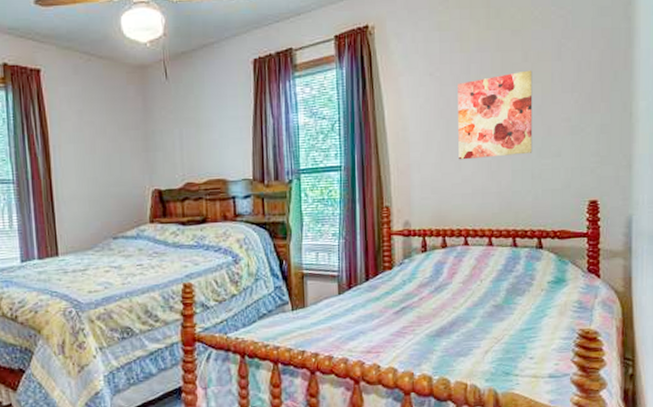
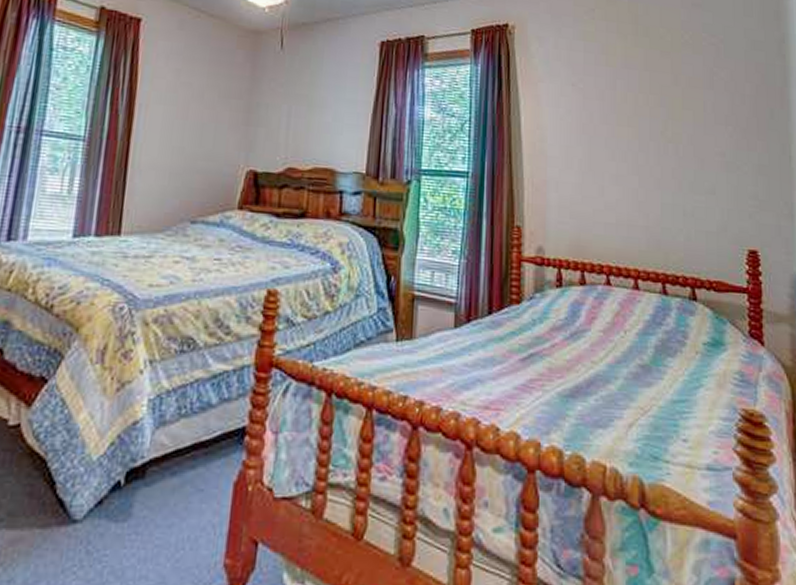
wall art: present [458,70,533,160] -> none [602,95,684,187]

